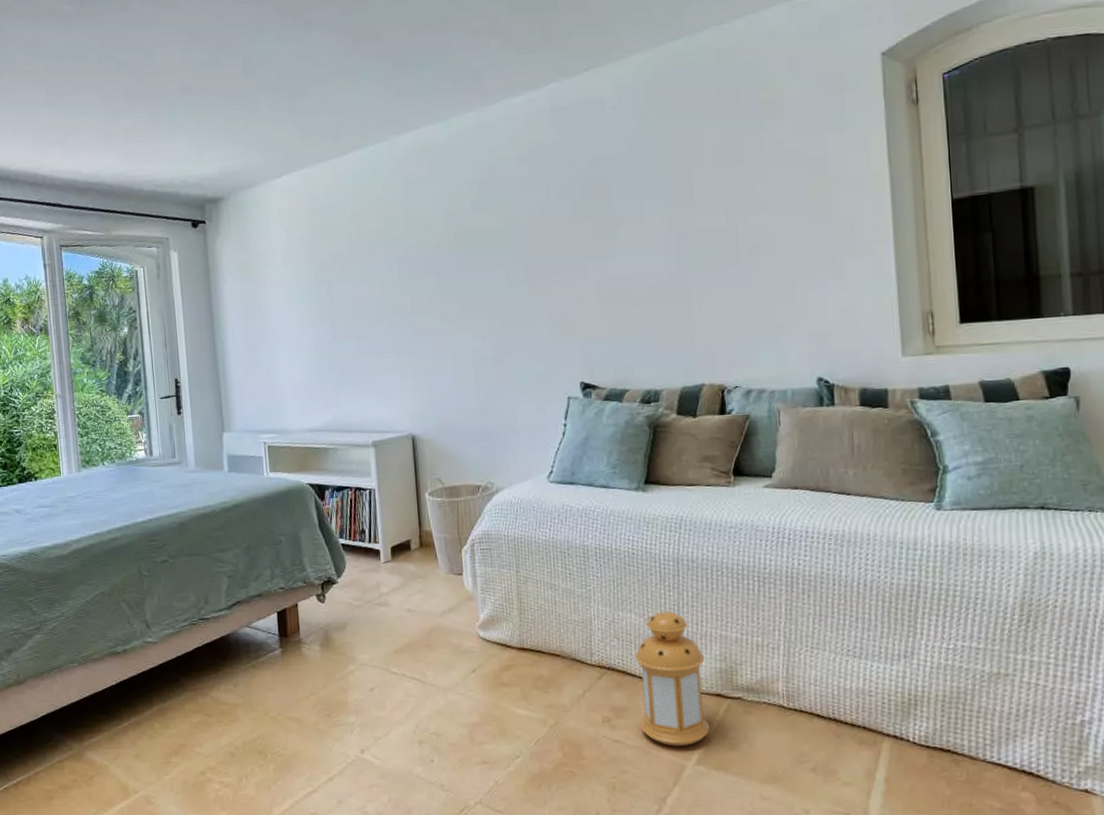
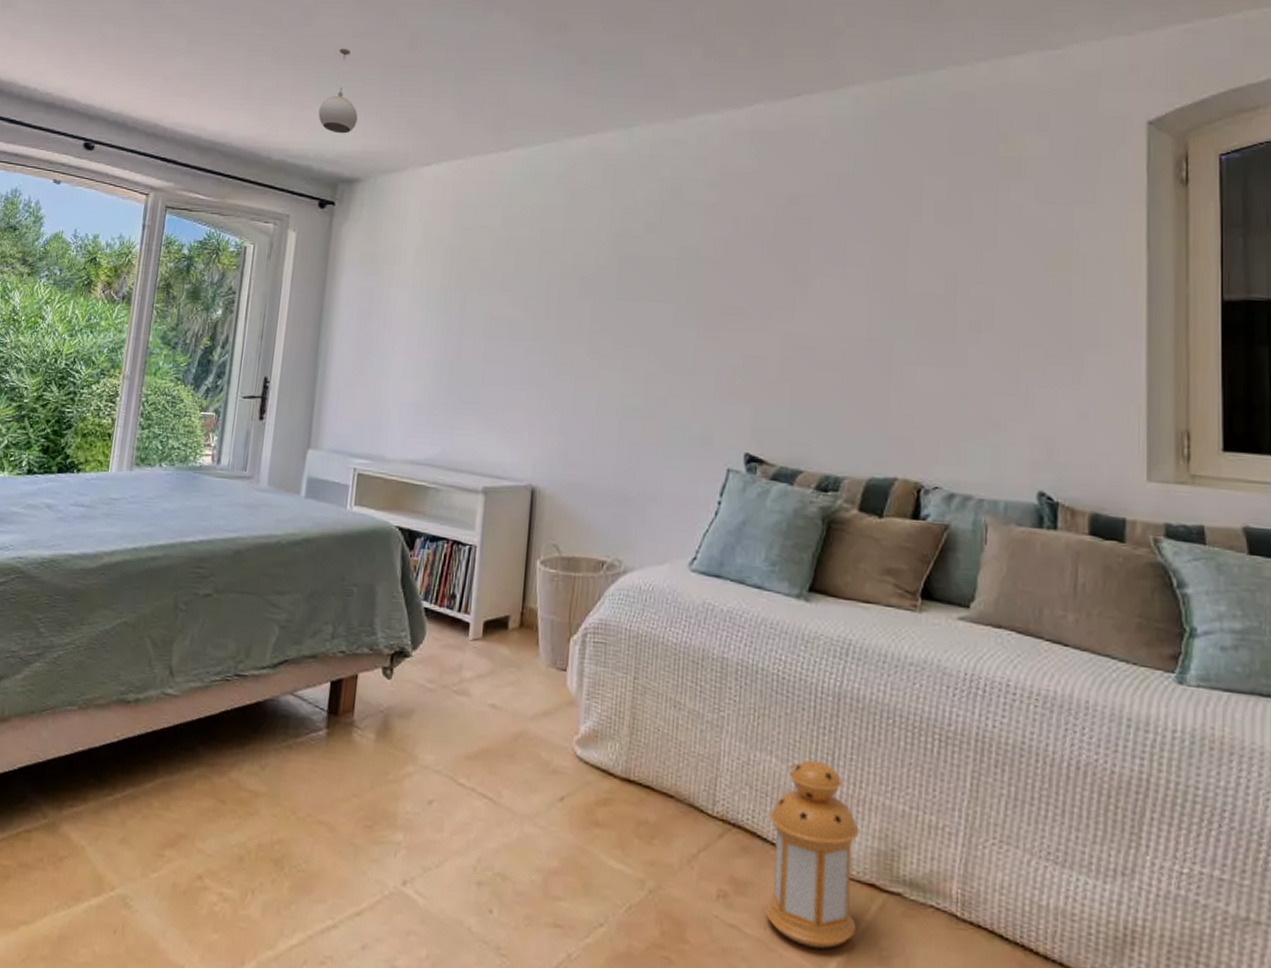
pendant light: none [175,81,211,160] -> present [318,48,358,134]

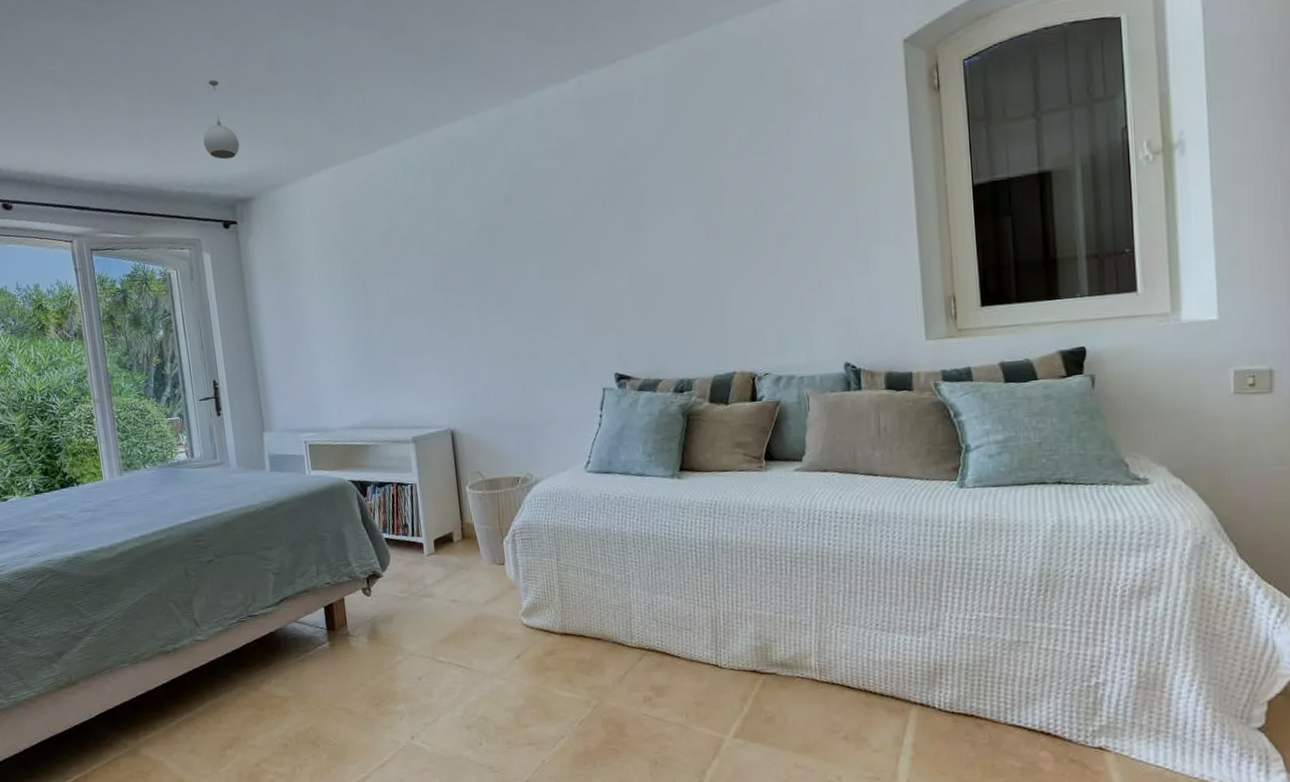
lantern: present [765,759,860,949] -> none [673,593,746,721]

